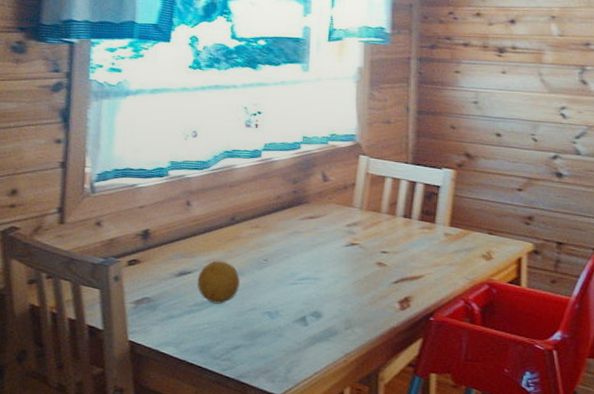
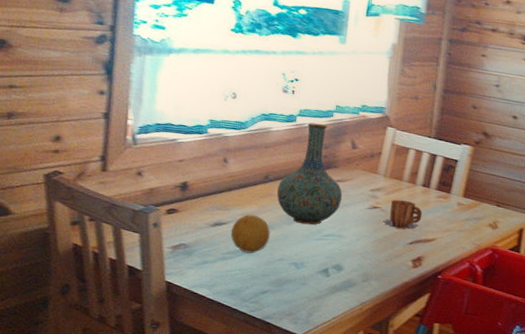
vase: none [244,157,316,269] -> present [276,122,343,225]
mug: none [363,234,406,267] -> present [383,199,423,230]

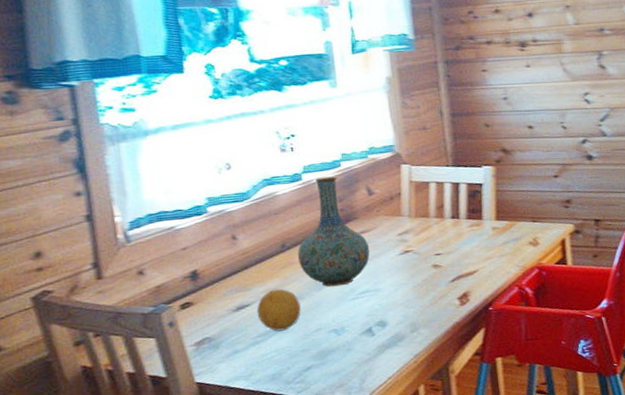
mug: present [383,199,423,230] -> none [418,237,459,269]

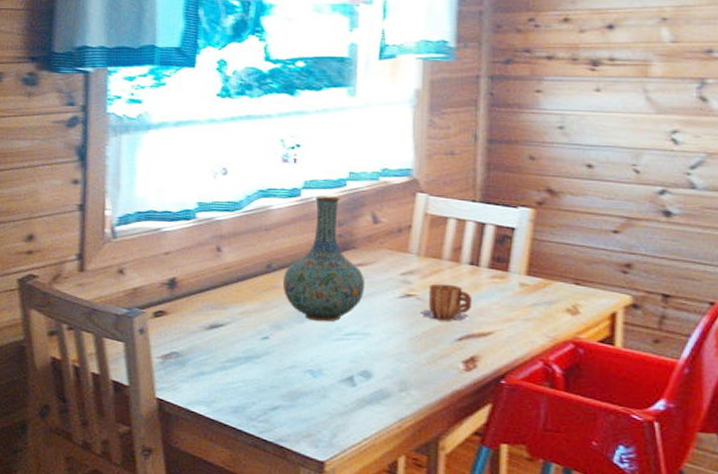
fruit: present [257,288,301,332] -> none [230,312,278,361]
mug: none [418,237,459,269] -> present [420,283,473,321]

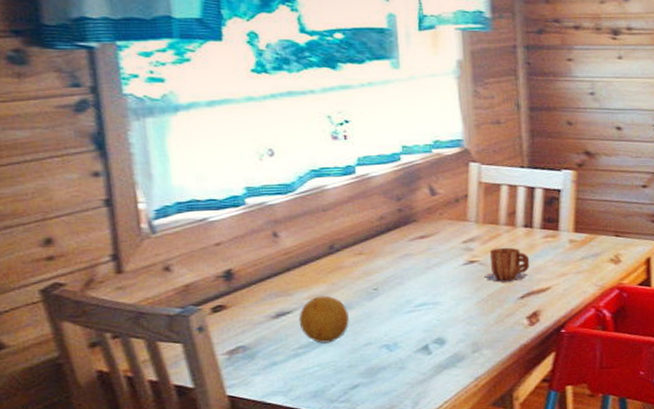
fruit: none [230,312,278,361] -> present [299,295,349,344]
vase: present [282,196,366,322] -> none [347,171,430,297]

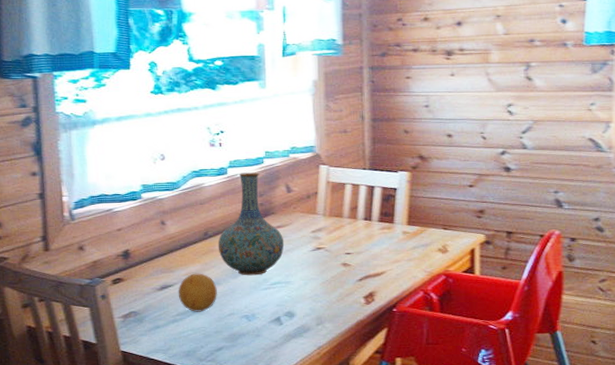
vase: none [347,171,430,297] -> present [218,172,285,276]
mug: present [484,247,530,283] -> none [329,237,368,267]

